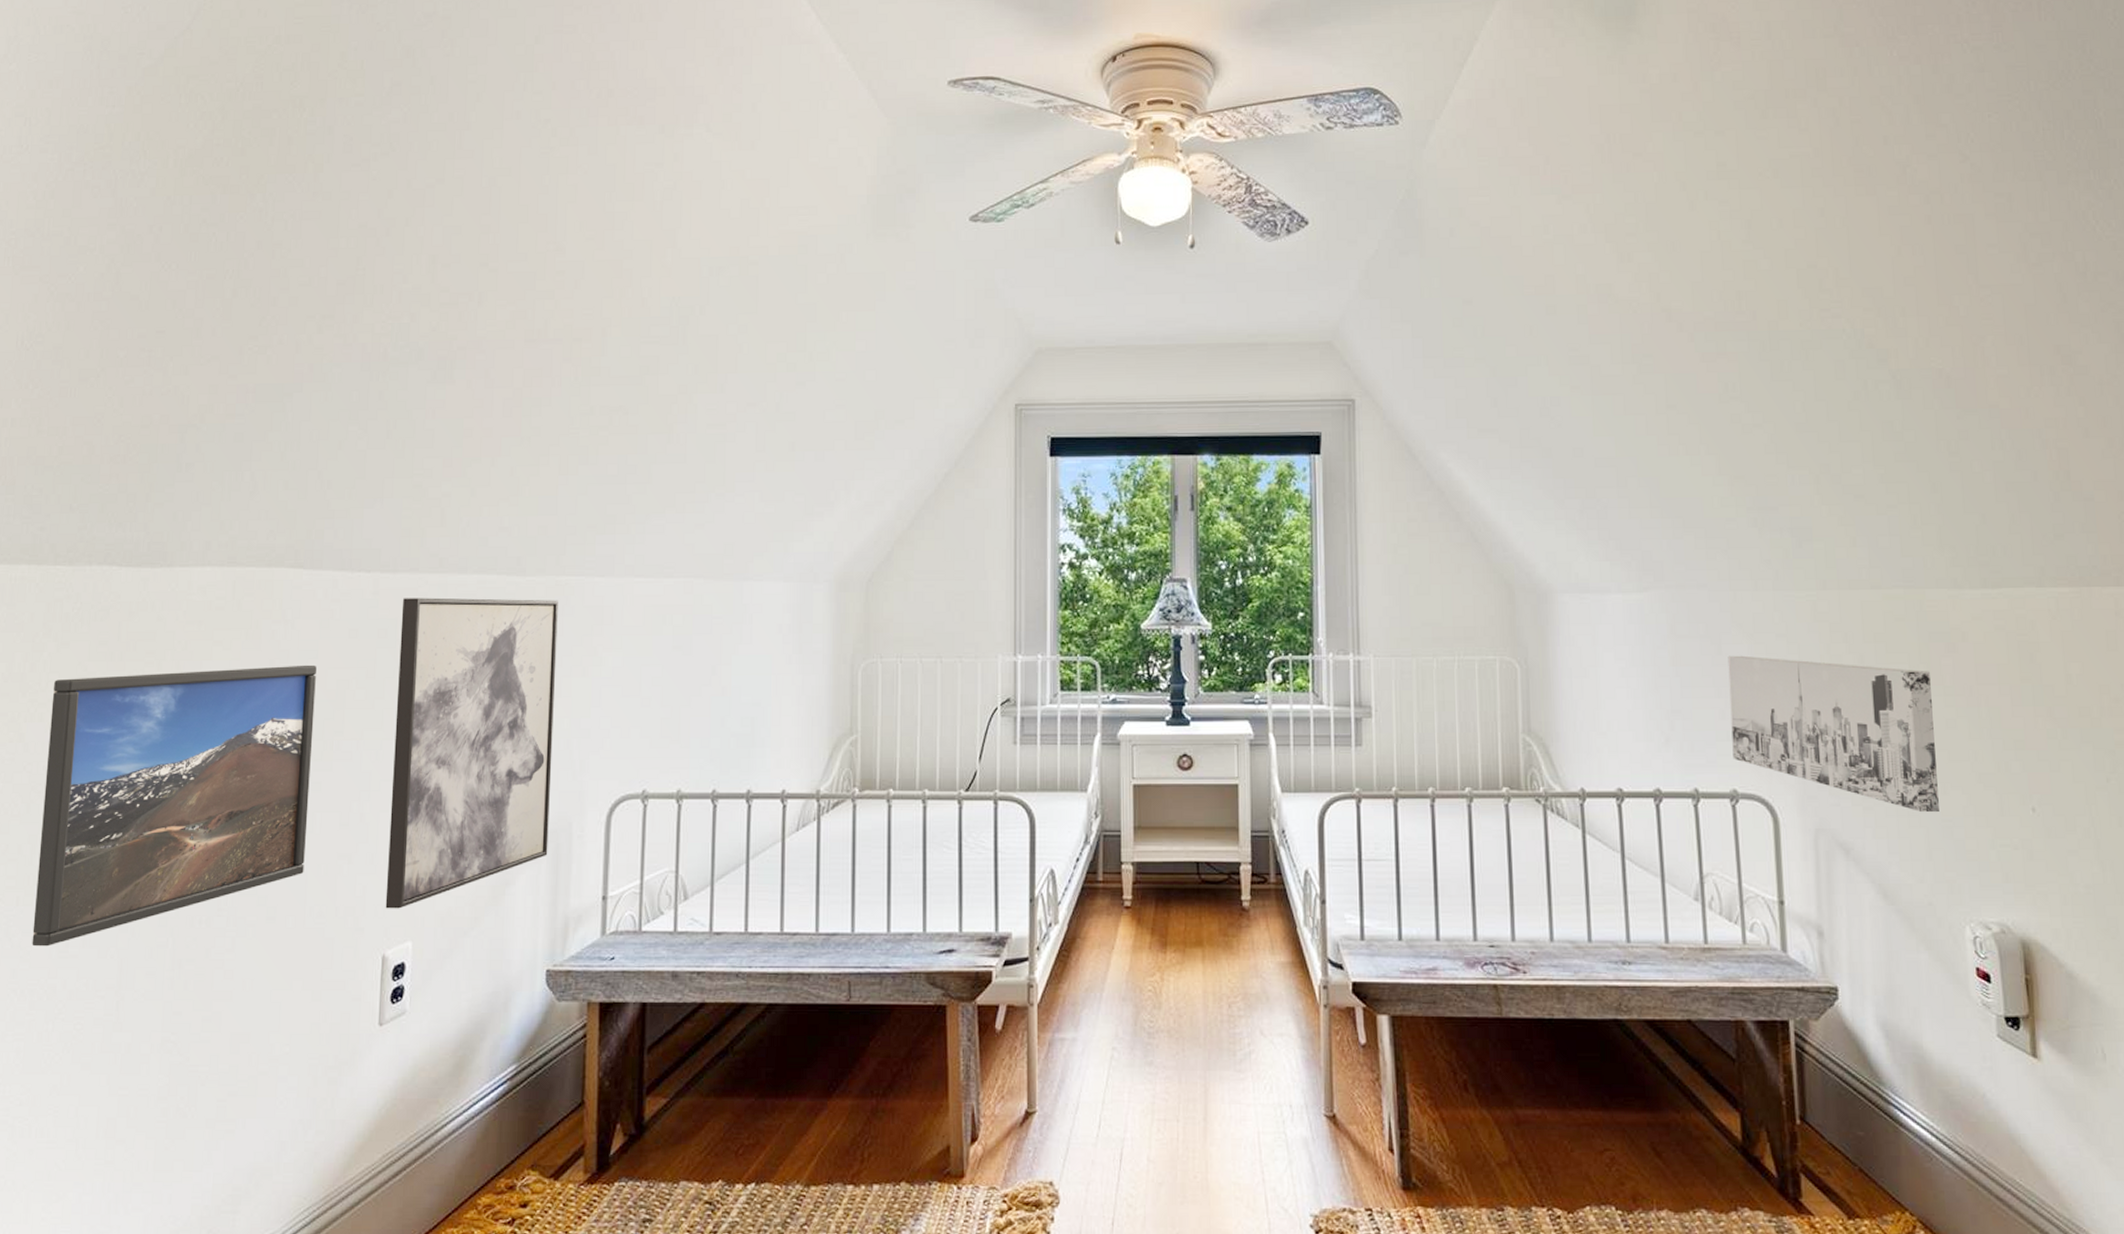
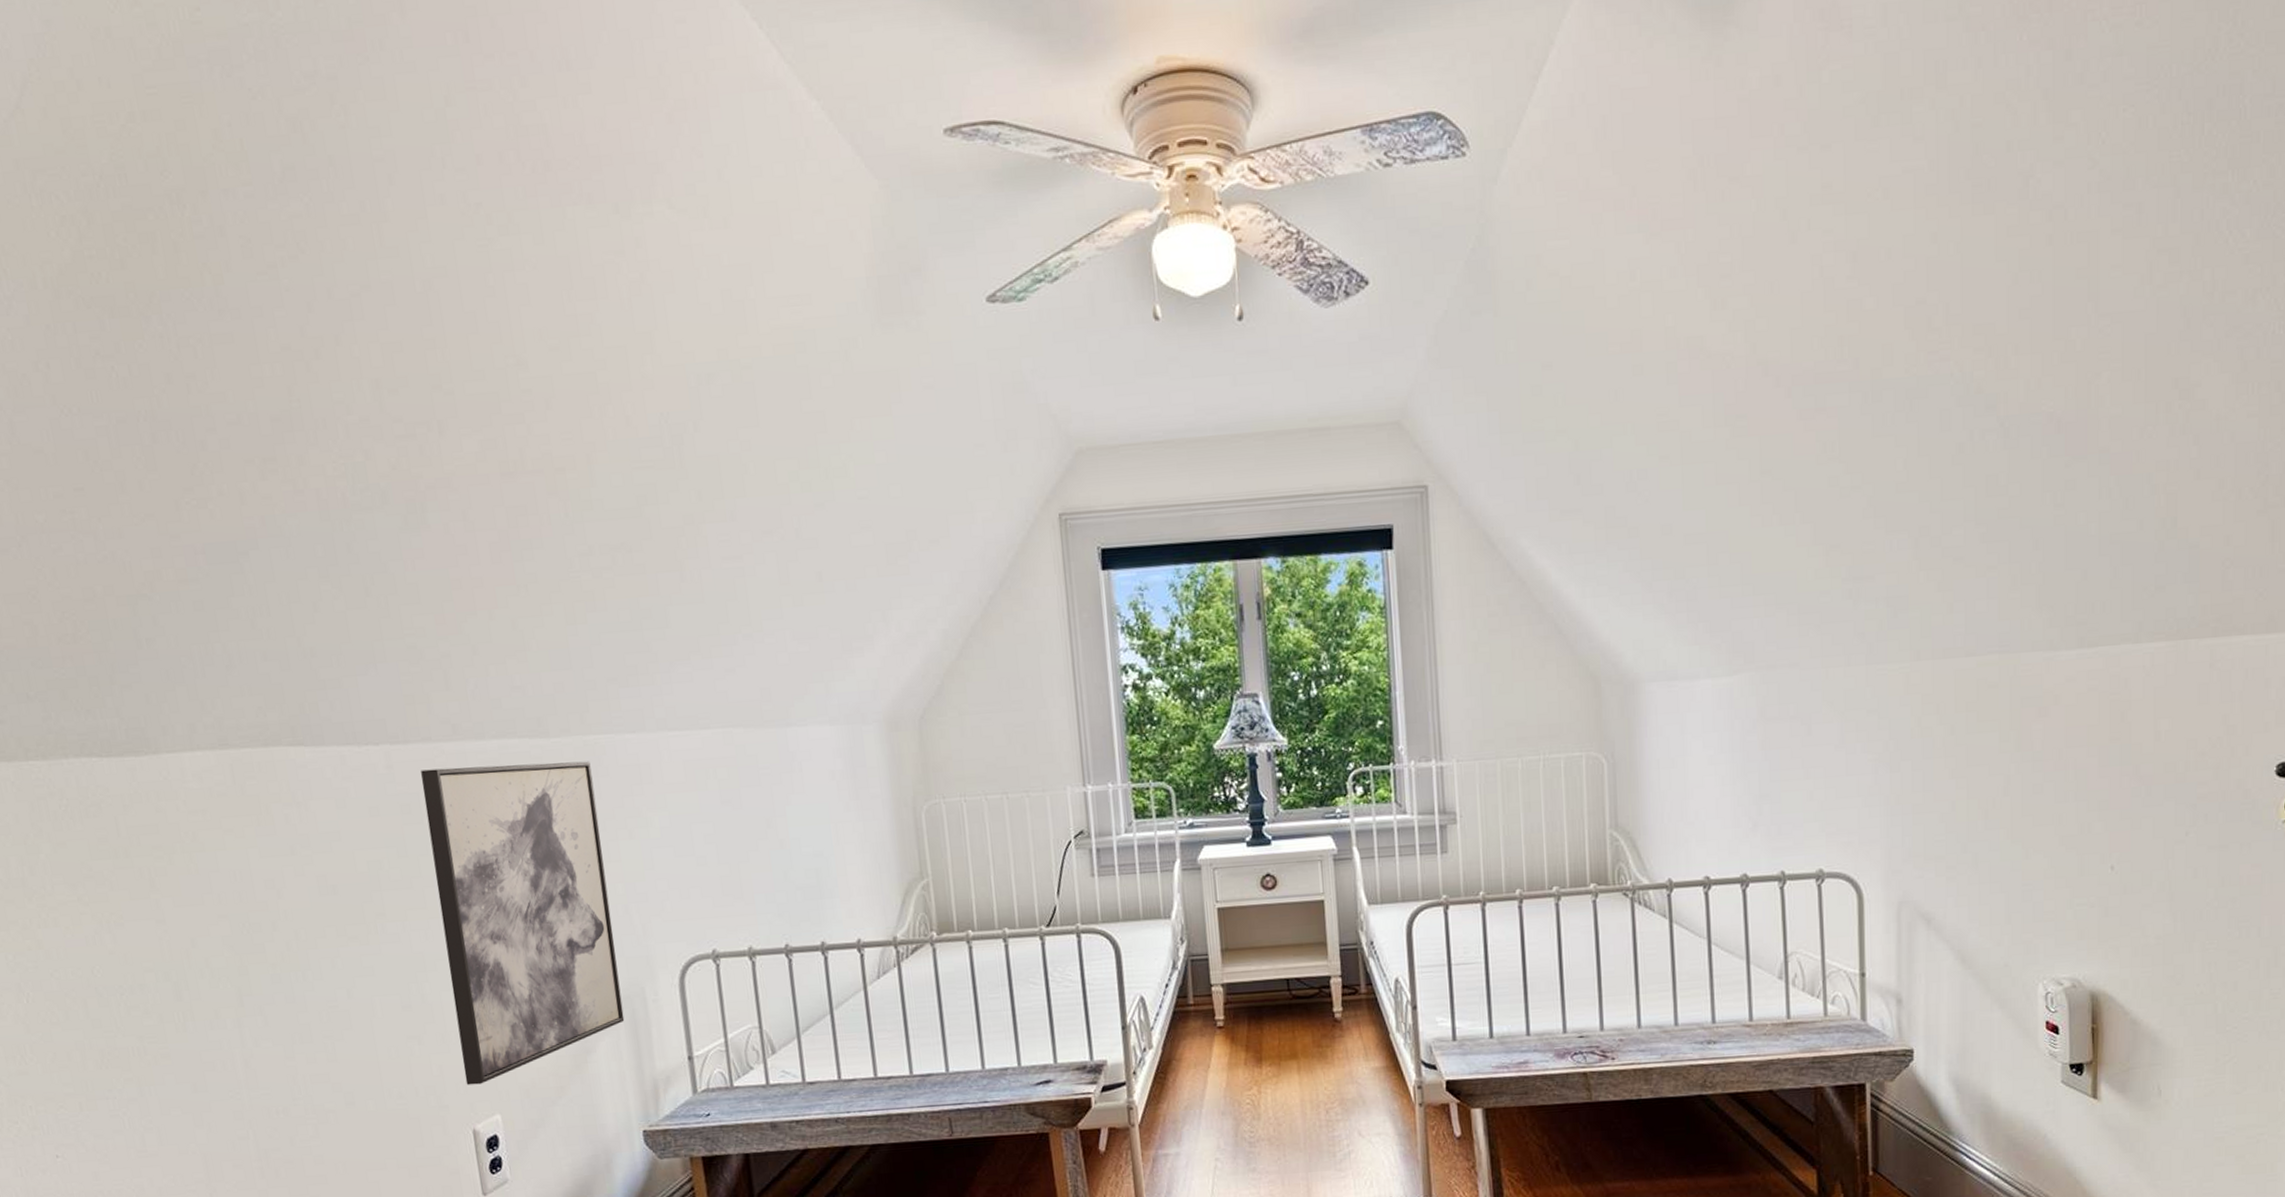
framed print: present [32,664,317,947] -> none [60,847,375,1149]
wall art: present [1728,655,1939,813] -> none [1817,734,2020,879]

